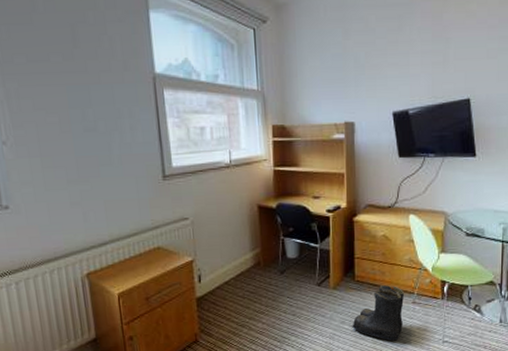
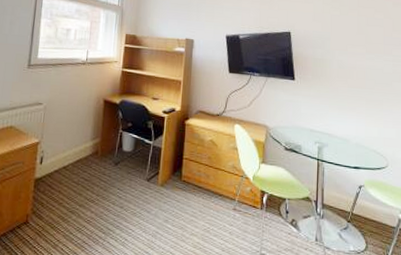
boots: present [352,285,404,341] -> none [174,188,226,247]

